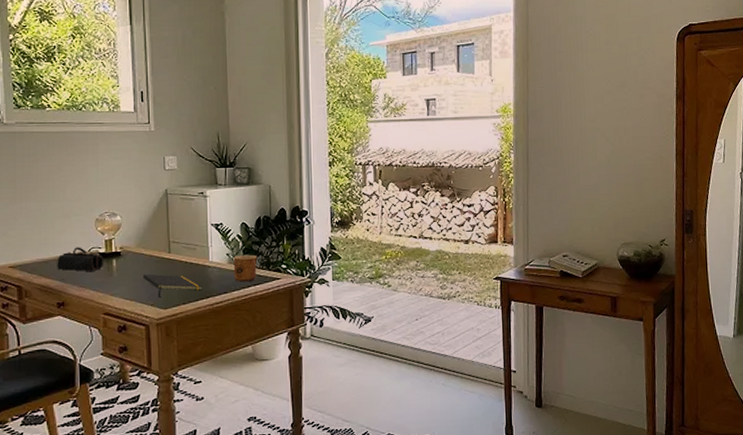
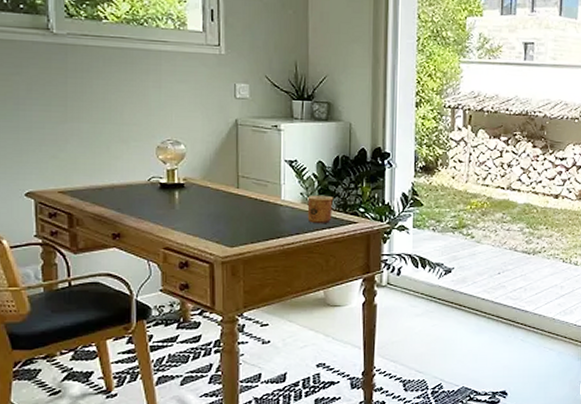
pencil case: present [57,247,103,272] -> none [112,175,164,203]
notepad: present [142,274,202,298] -> none [207,209,273,235]

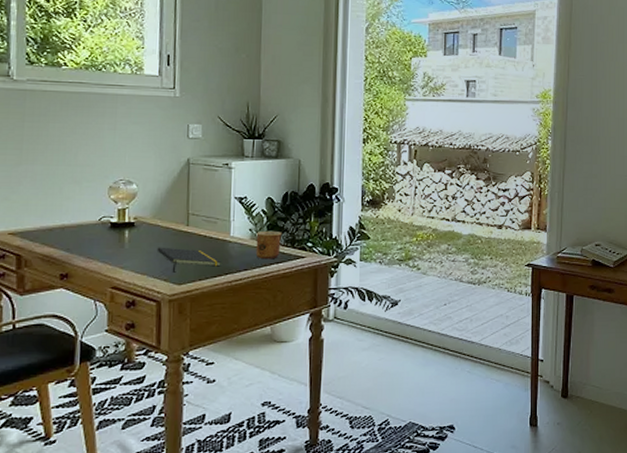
notepad: none [207,209,273,235] -> present [157,247,221,273]

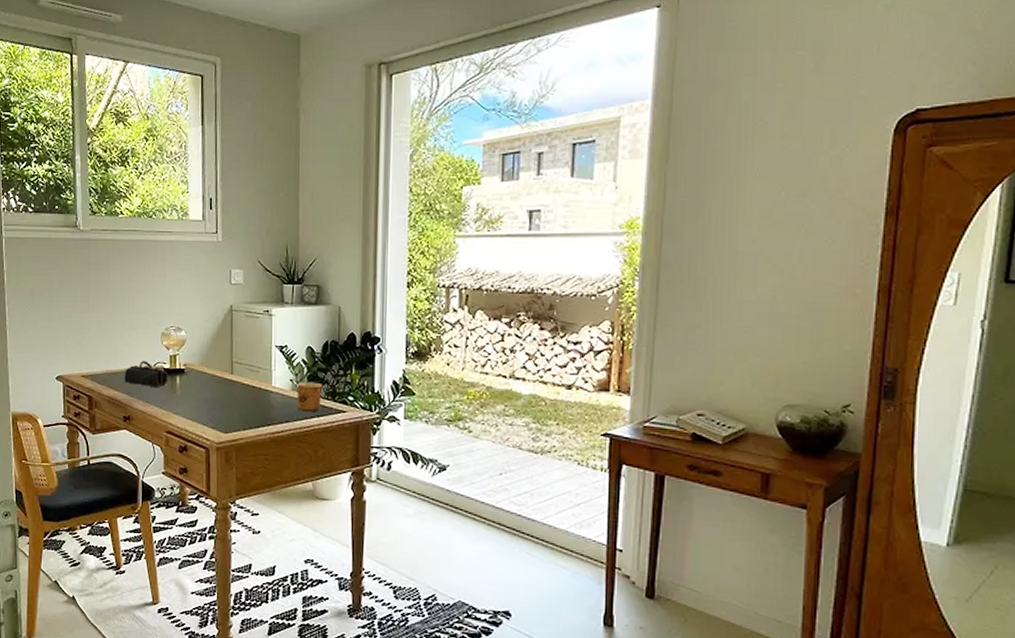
pencil case: none [62,215,115,243] -> present [124,360,168,388]
notepad: present [157,247,221,273] -> none [204,394,264,421]

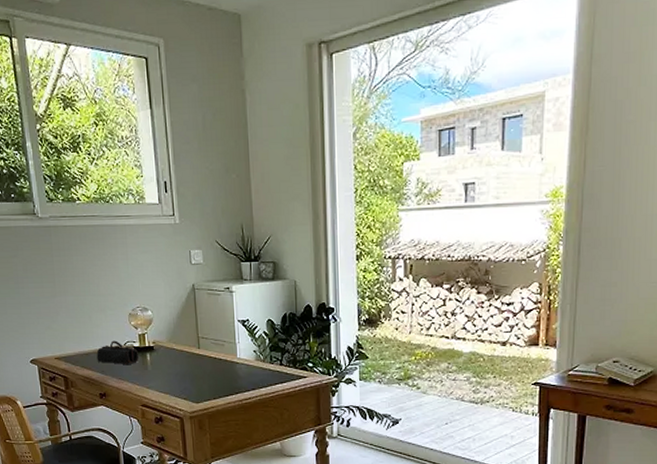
cup: present [296,381,323,412] -> none [260,352,284,380]

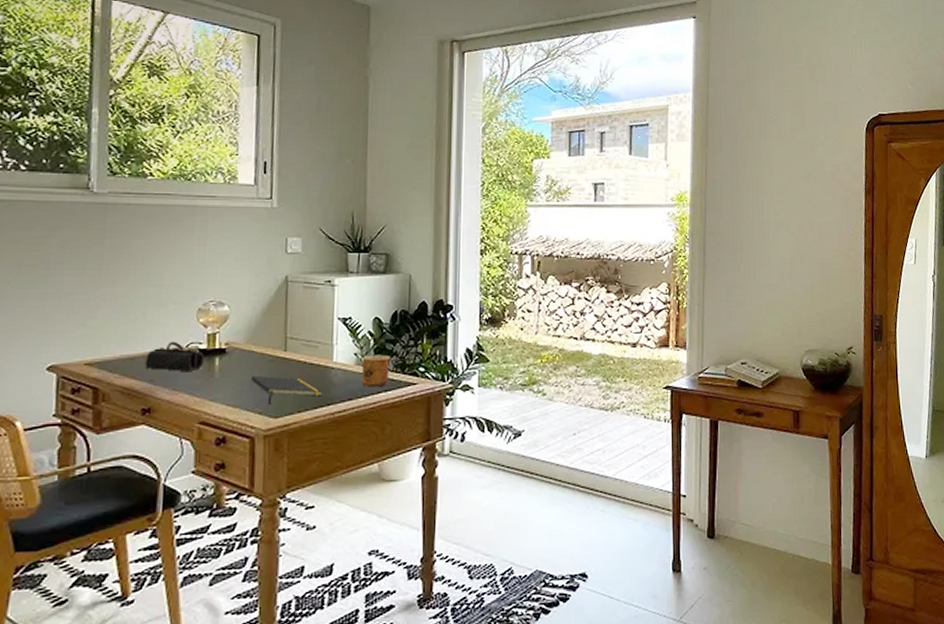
notepad: none [175,368,231,392] -> present [250,375,323,404]
cup: none [260,352,284,380] -> present [361,354,391,388]

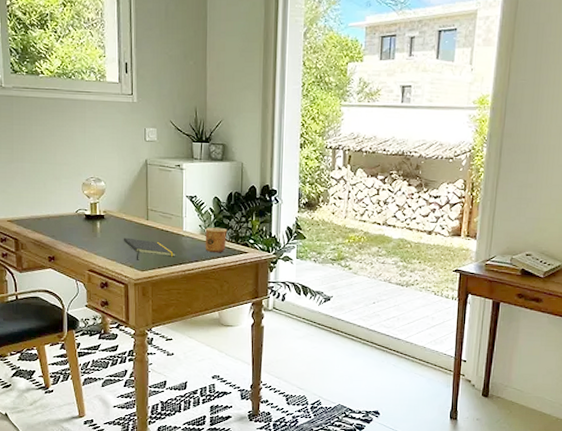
pencil case: present [145,341,204,372] -> none [48,207,89,232]

